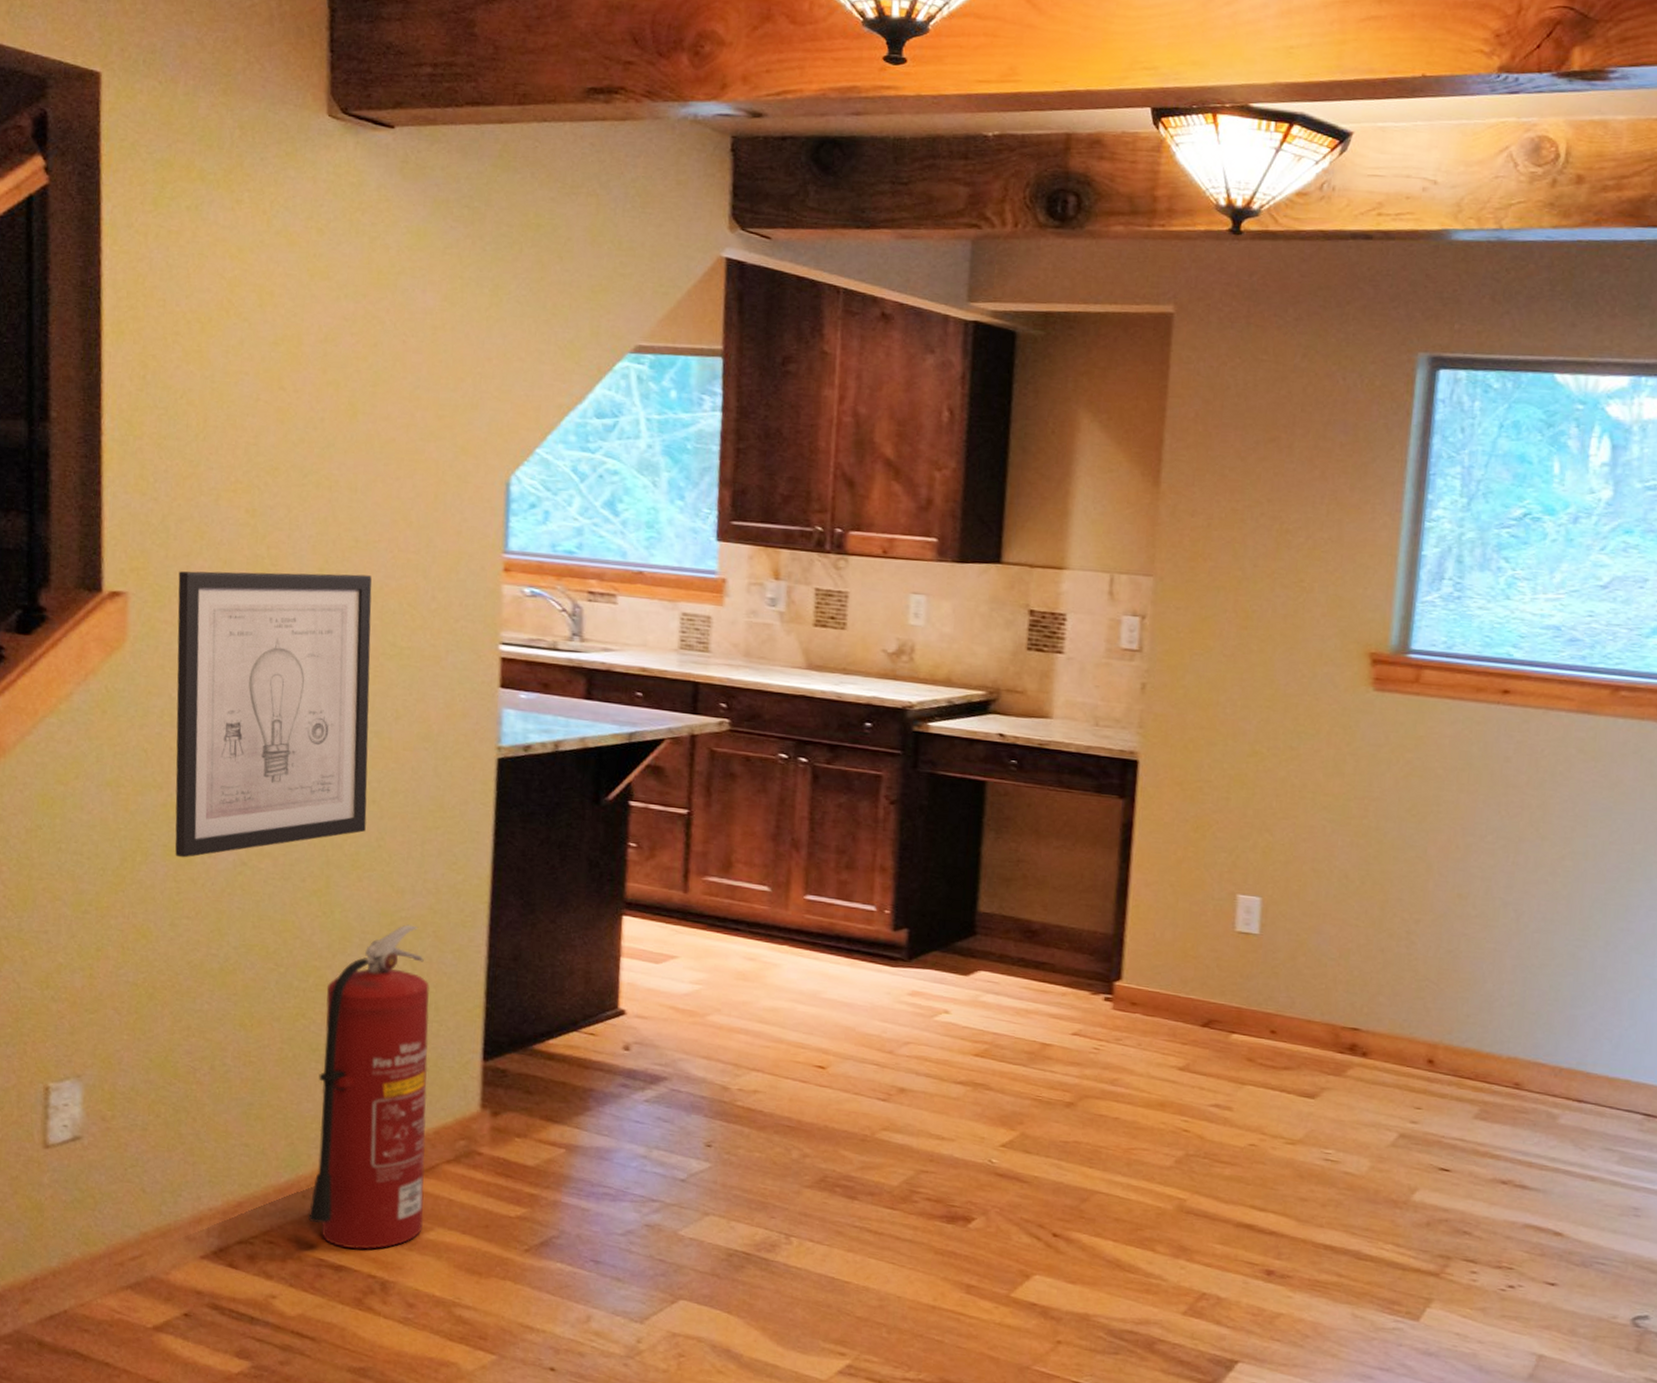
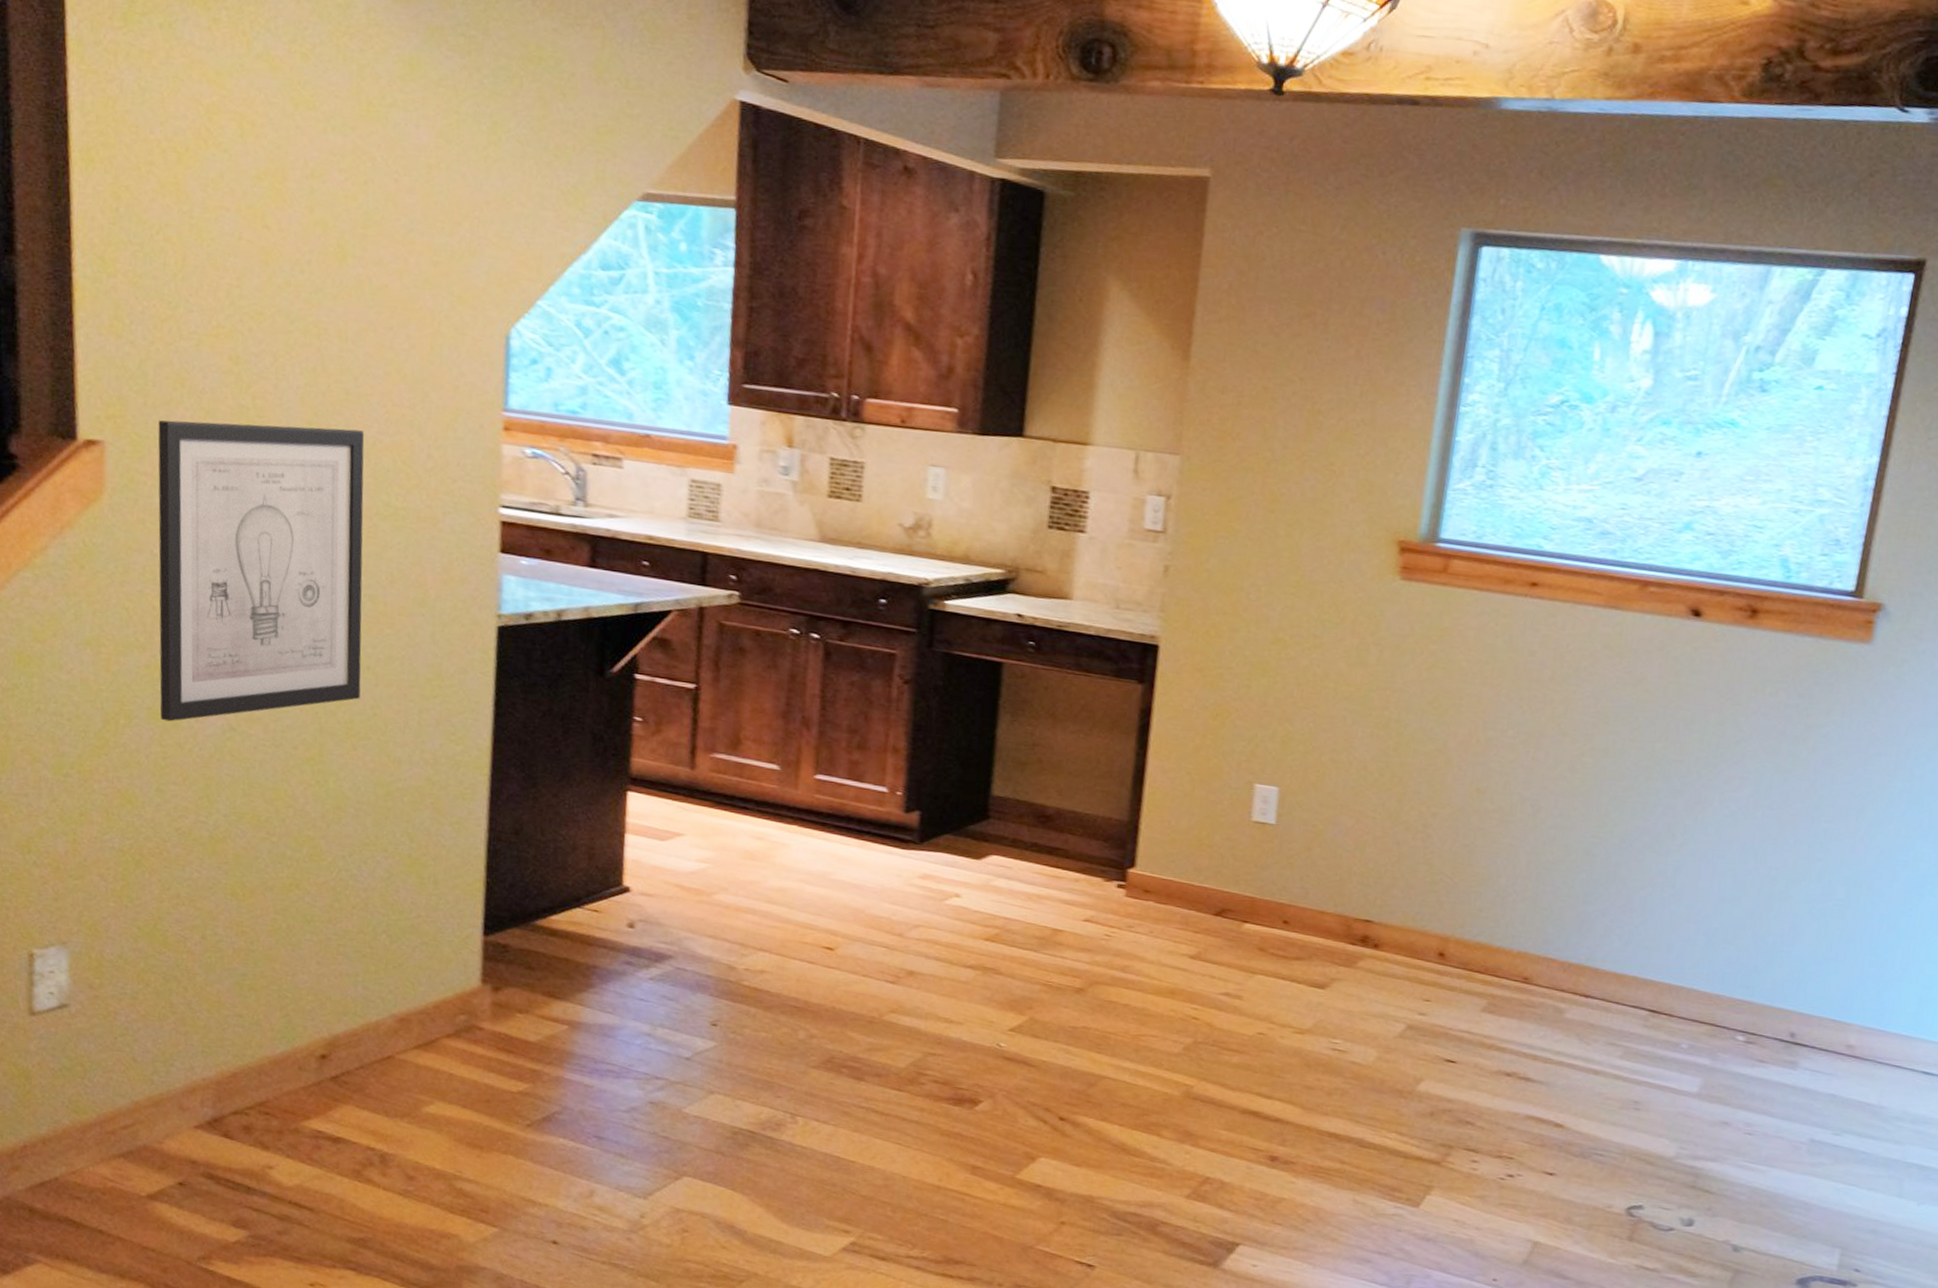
fire extinguisher: present [307,924,430,1250] -> none [304,795,428,1123]

